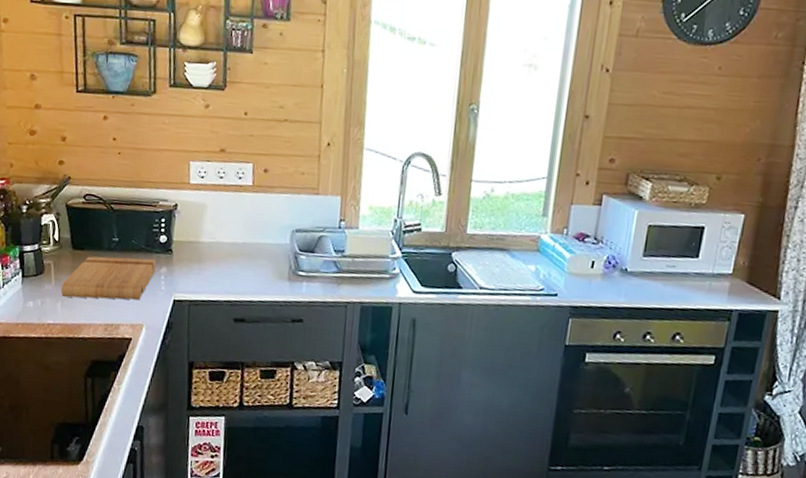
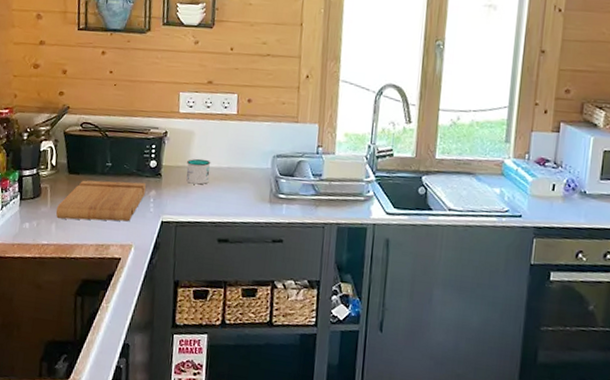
mug: none [198,233,225,261] -> present [186,158,211,185]

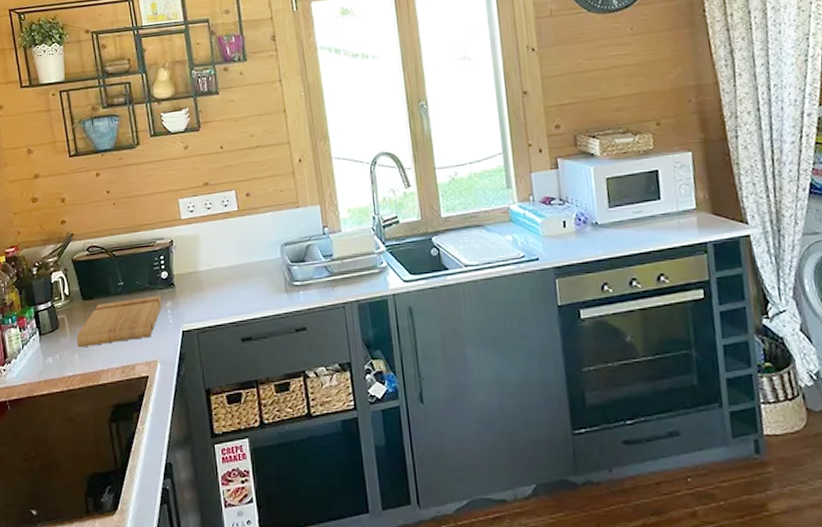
mug: present [186,158,211,185] -> none [196,260,222,288]

